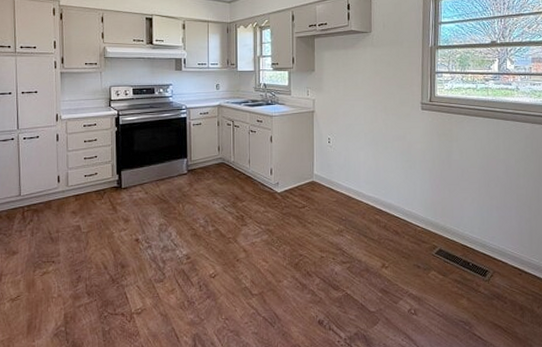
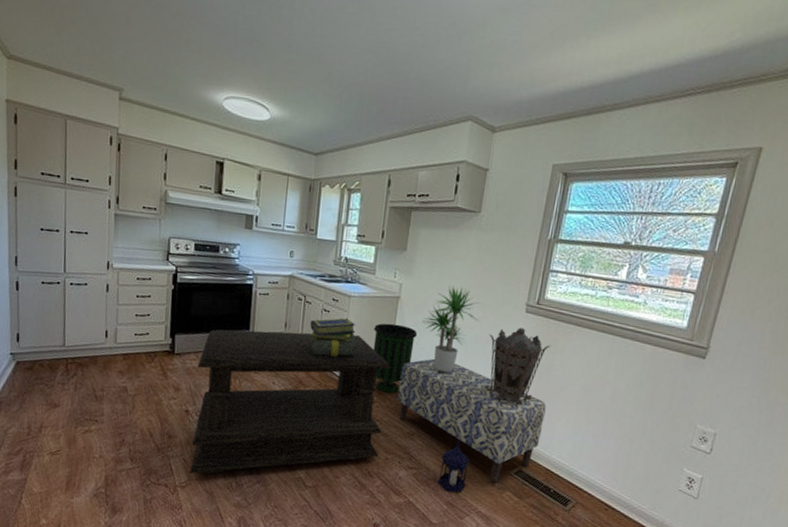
coffee table: none [143,149,315,299] -> present [190,329,391,475]
stack of books: none [239,135,283,173] -> present [309,317,357,357]
trash can: none [295,135,334,196] -> present [373,323,418,393]
bench: none [323,160,453,264] -> present [397,358,546,483]
potted plant: none [336,95,383,172] -> present [422,286,480,373]
lantern: none [369,229,395,280] -> present [438,439,470,494]
lantern: none [393,123,447,192] -> present [485,328,551,406]

